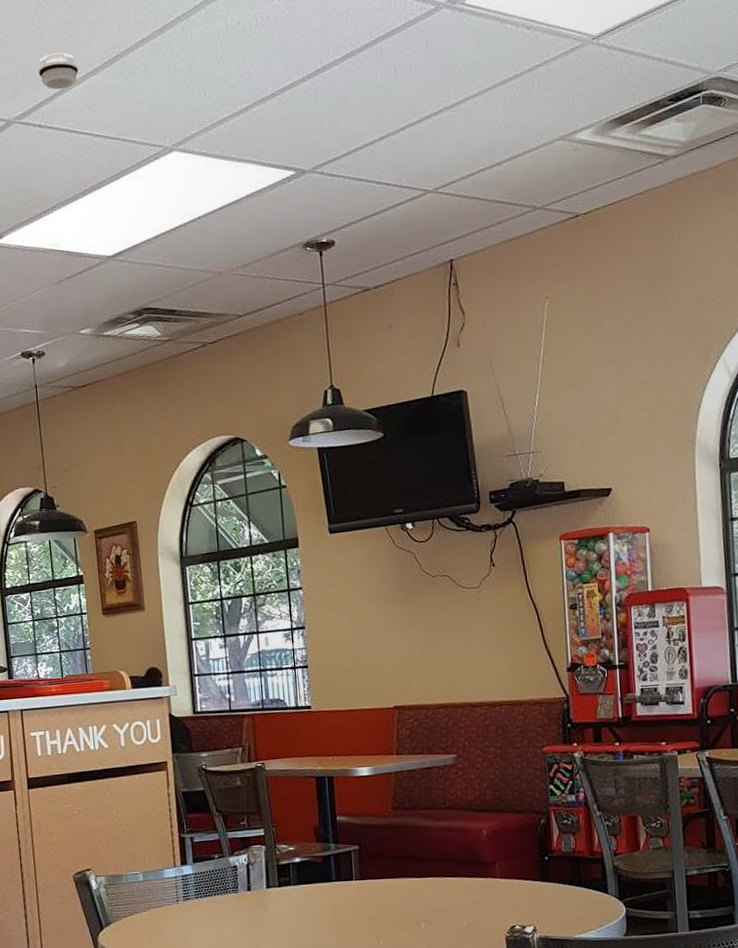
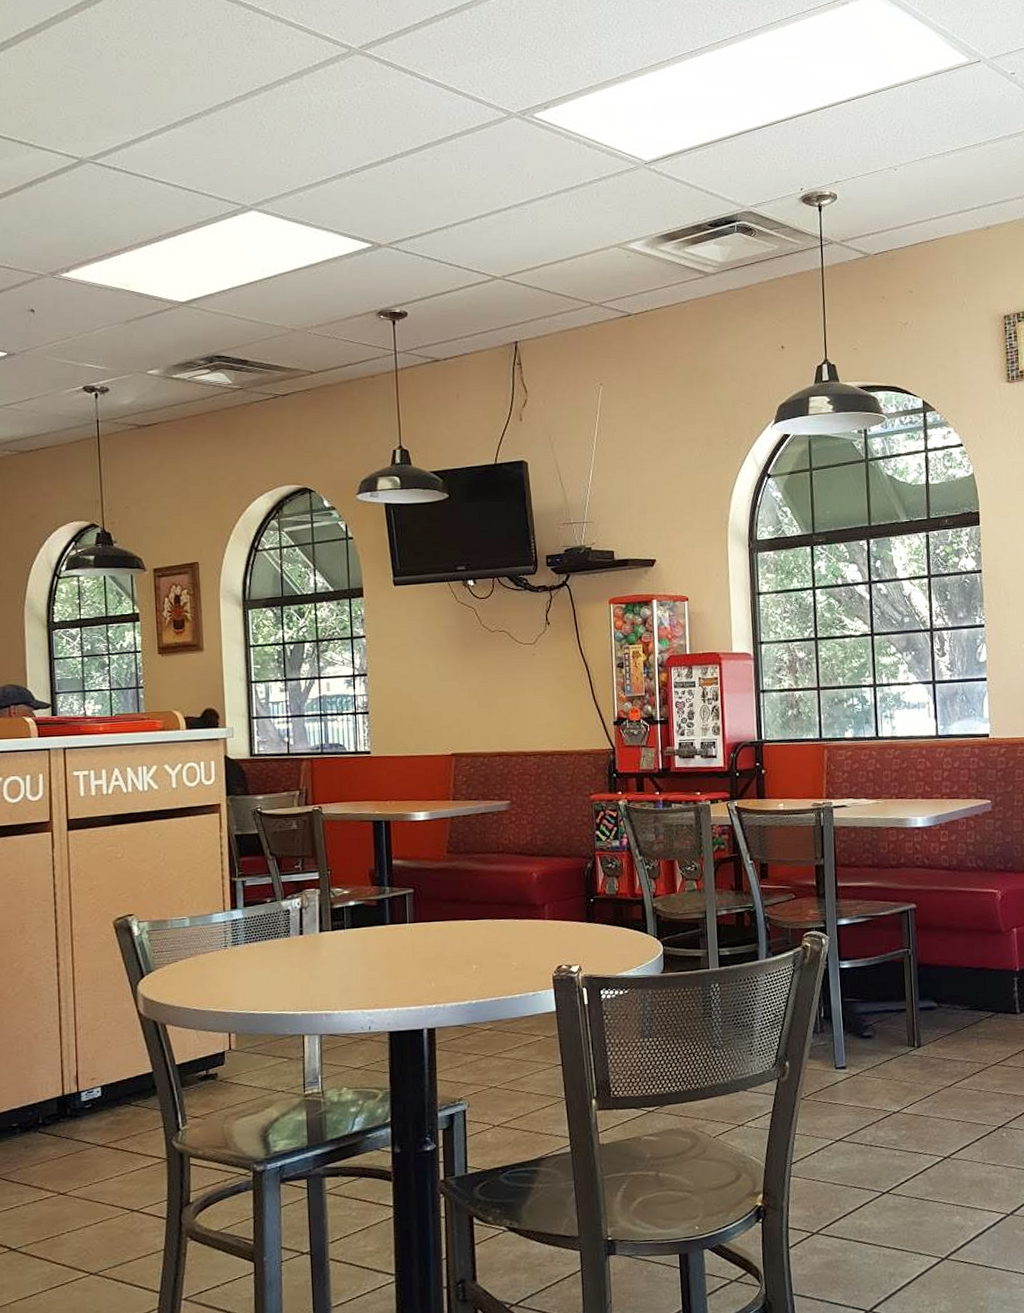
smoke detector: present [38,52,79,90] -> none [116,102,158,137]

